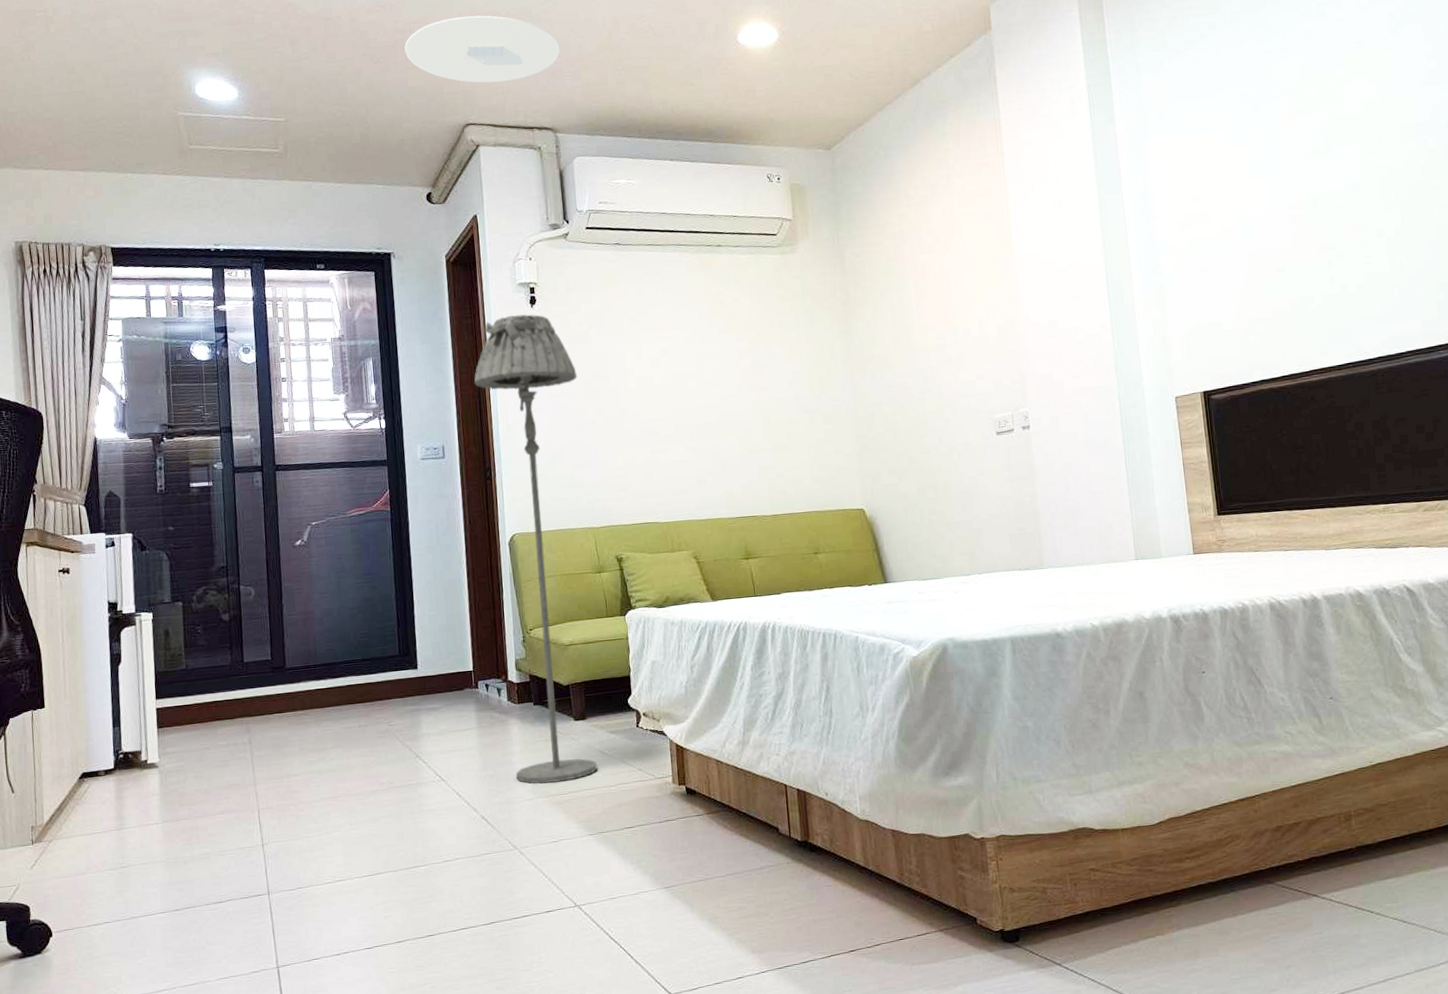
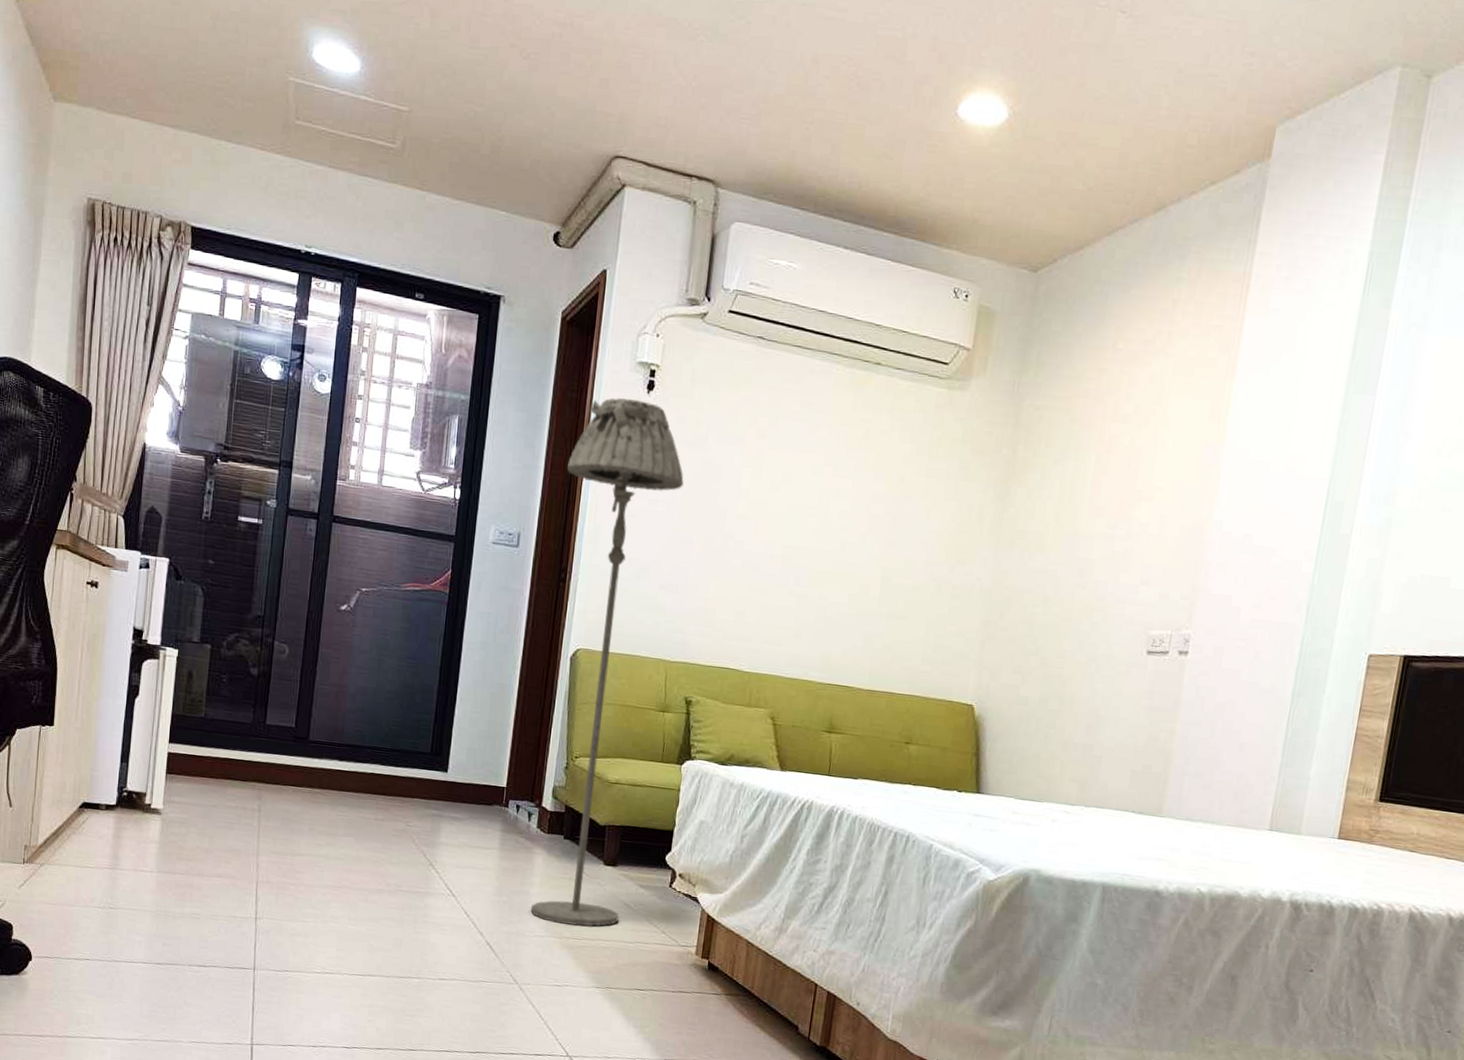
ceiling light: present [404,15,560,83] -> none [560,18,744,112]

